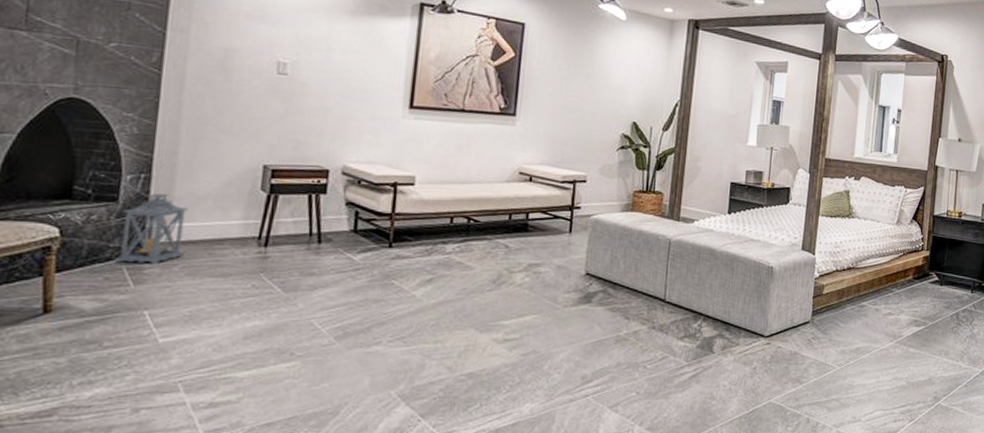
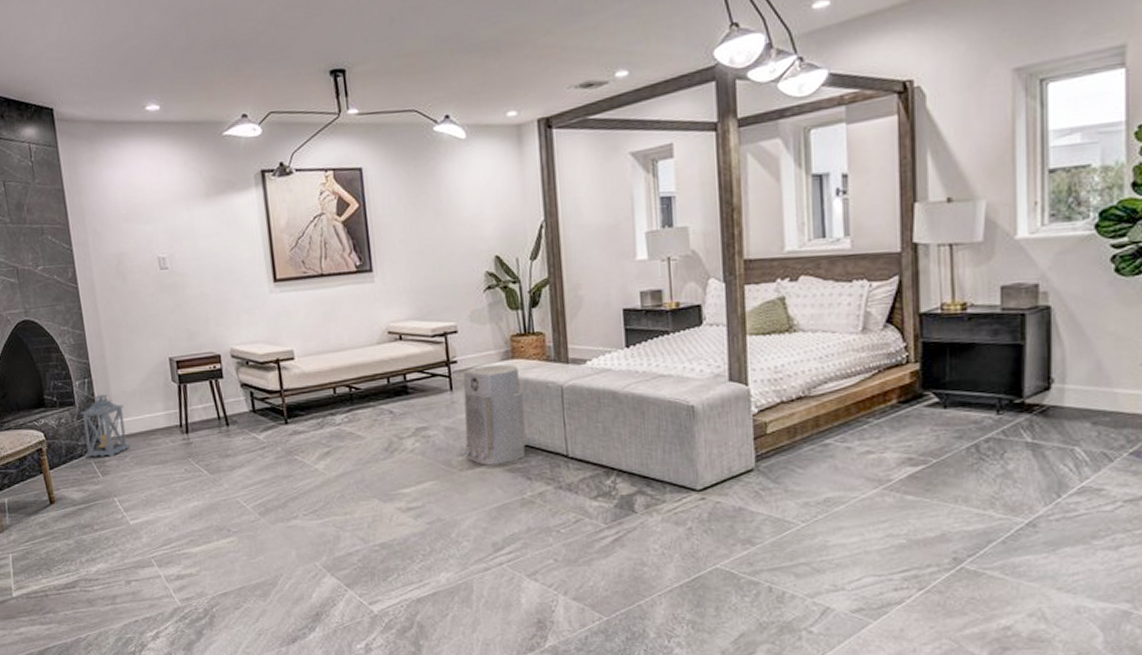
air purifier: none [571,214,636,304] -> present [463,364,527,466]

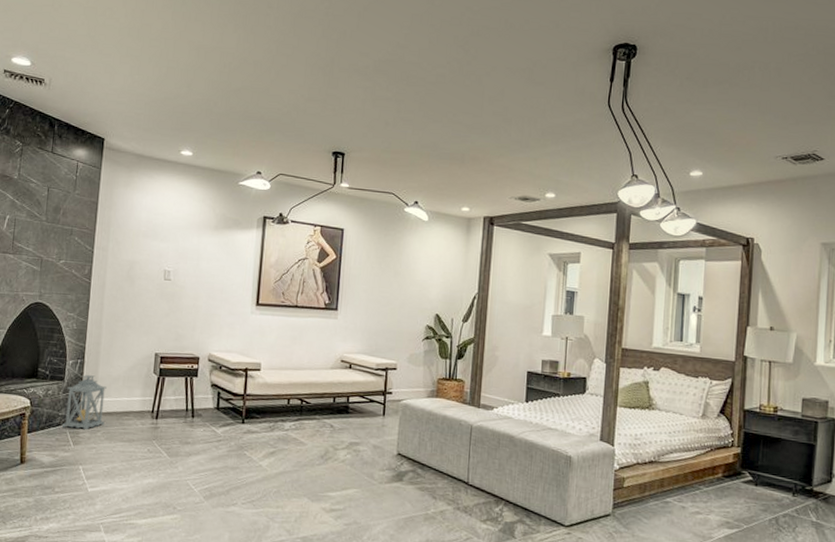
air purifier: present [463,364,527,466] -> none [386,399,441,483]

